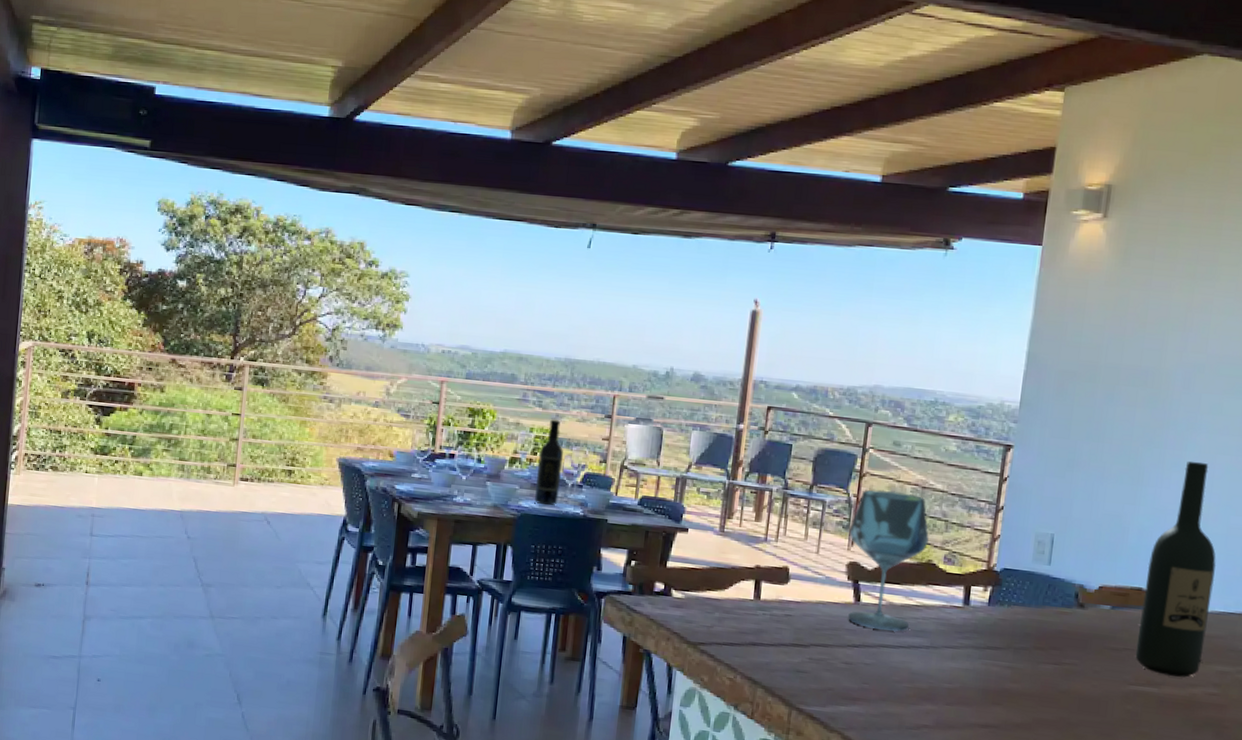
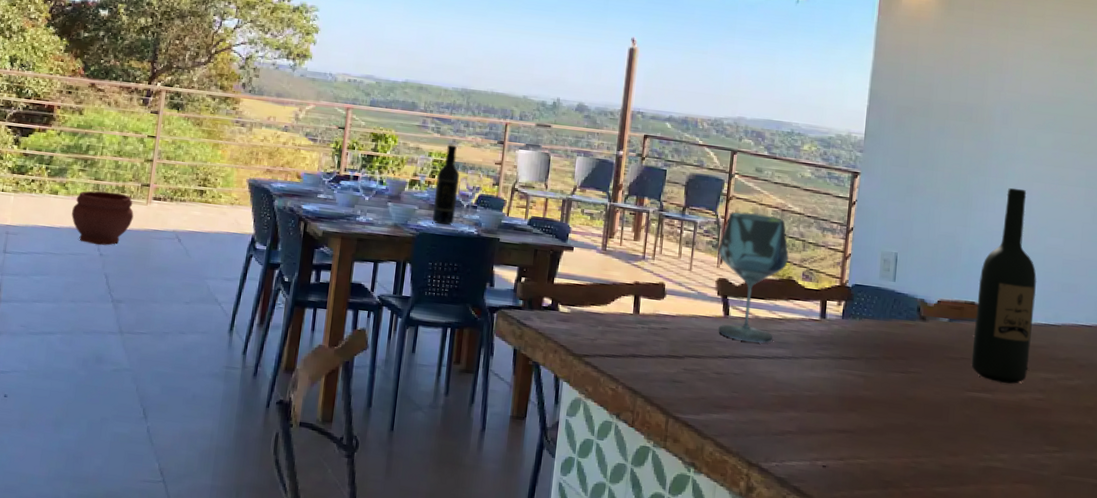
planter pot: none [157,471,221,528] -> present [71,190,134,245]

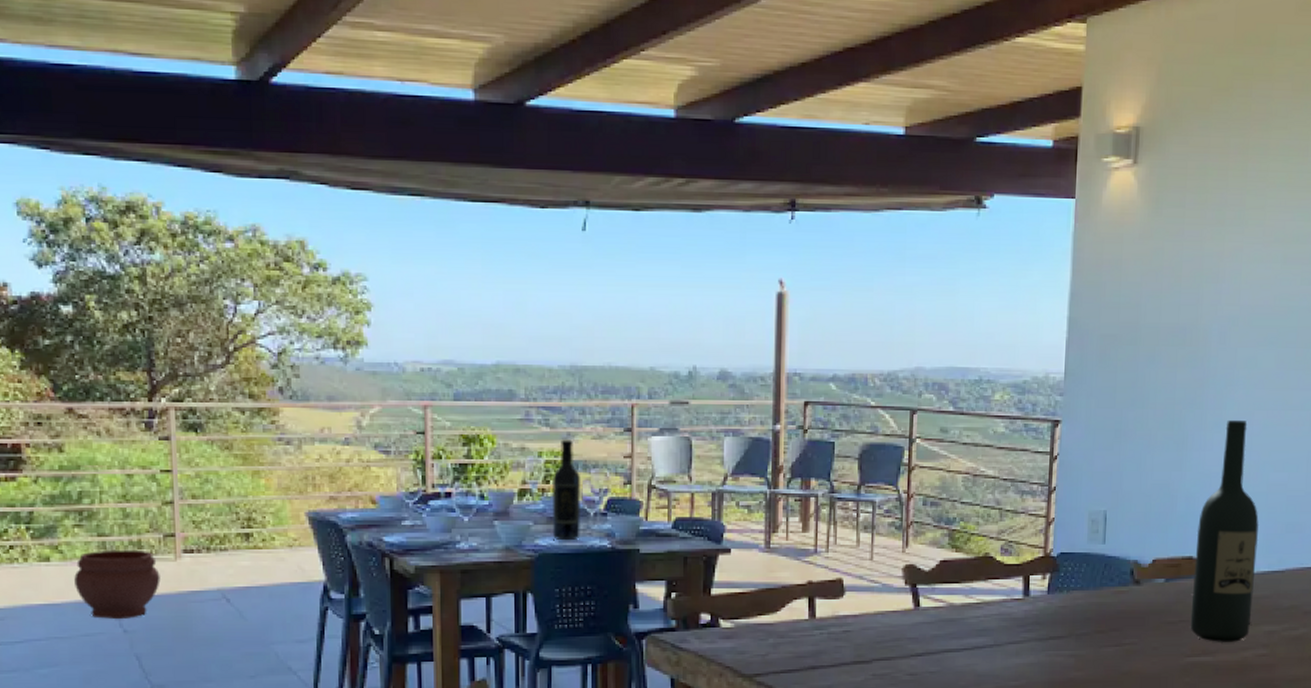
wine glass: present [718,211,789,343] -> none [902,482,984,633]

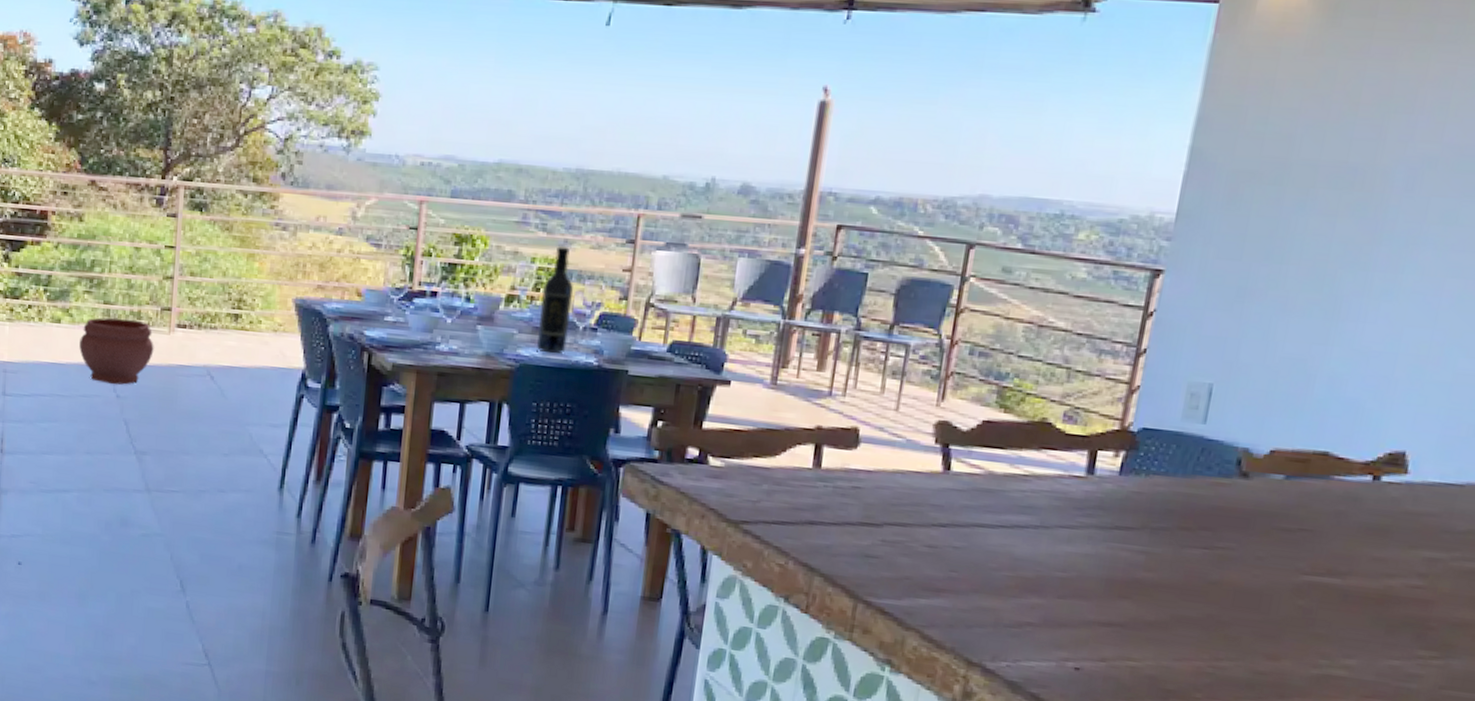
wine bottle: present [1190,419,1259,642] -> none [1313,286,1435,566]

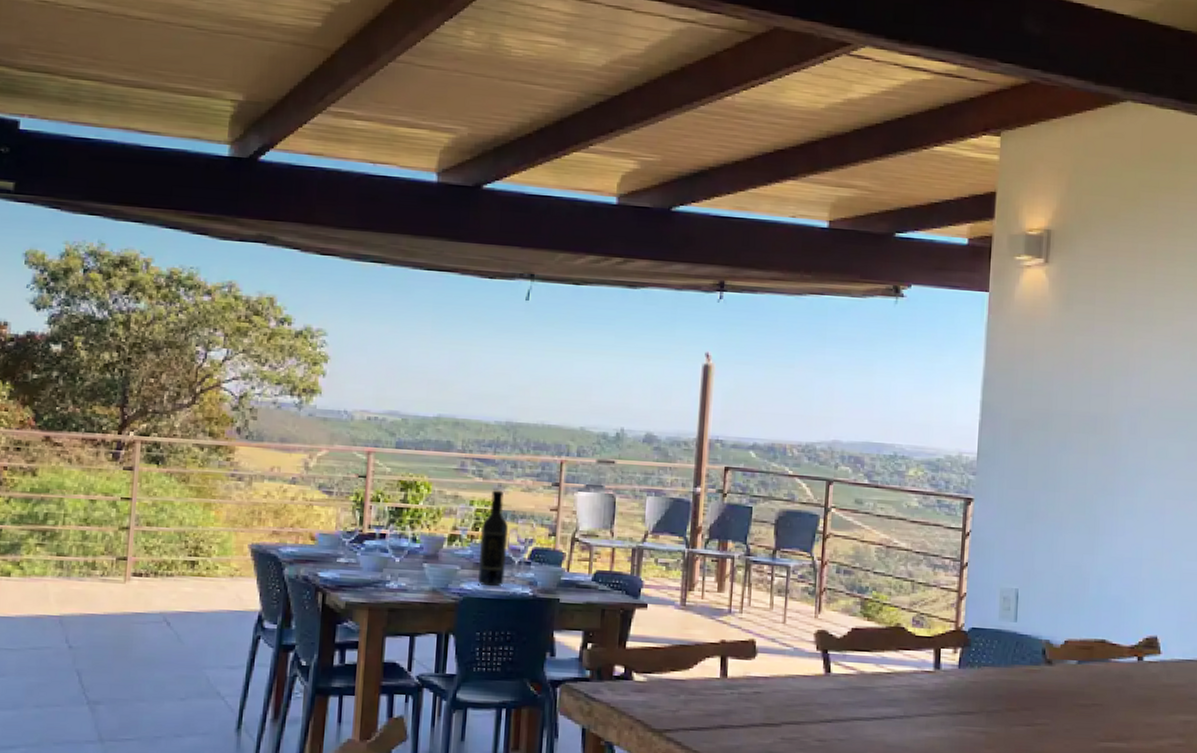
planter pot: present [79,317,154,385] -> none [30,569,109,635]

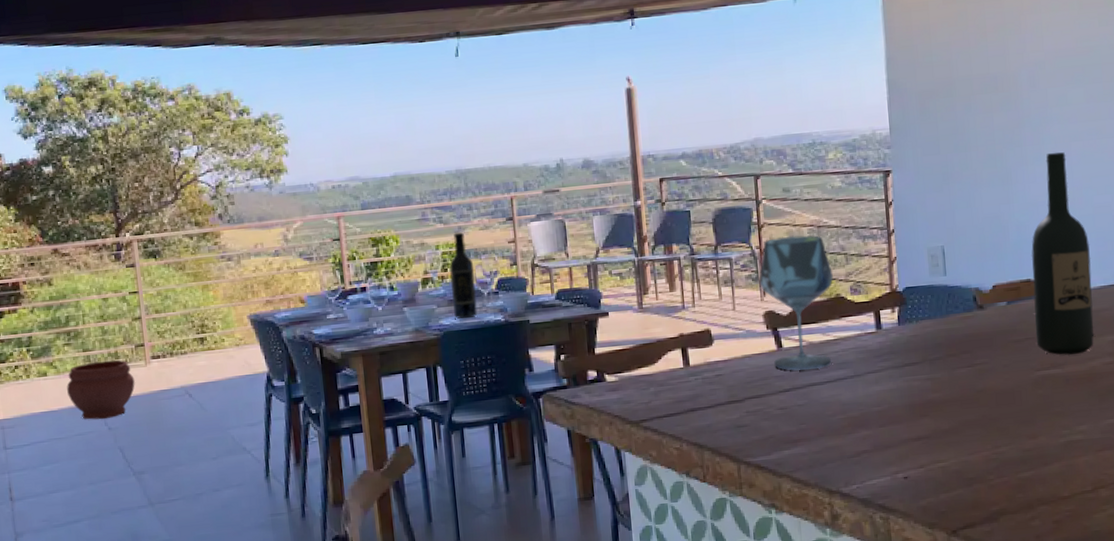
planter pot: none [30,569,109,635] -> present [67,359,135,420]
wine glass: none [815,551,896,702] -> present [759,235,833,371]
wine bottle: none [1103,507,1172,730] -> present [1031,152,1094,355]

